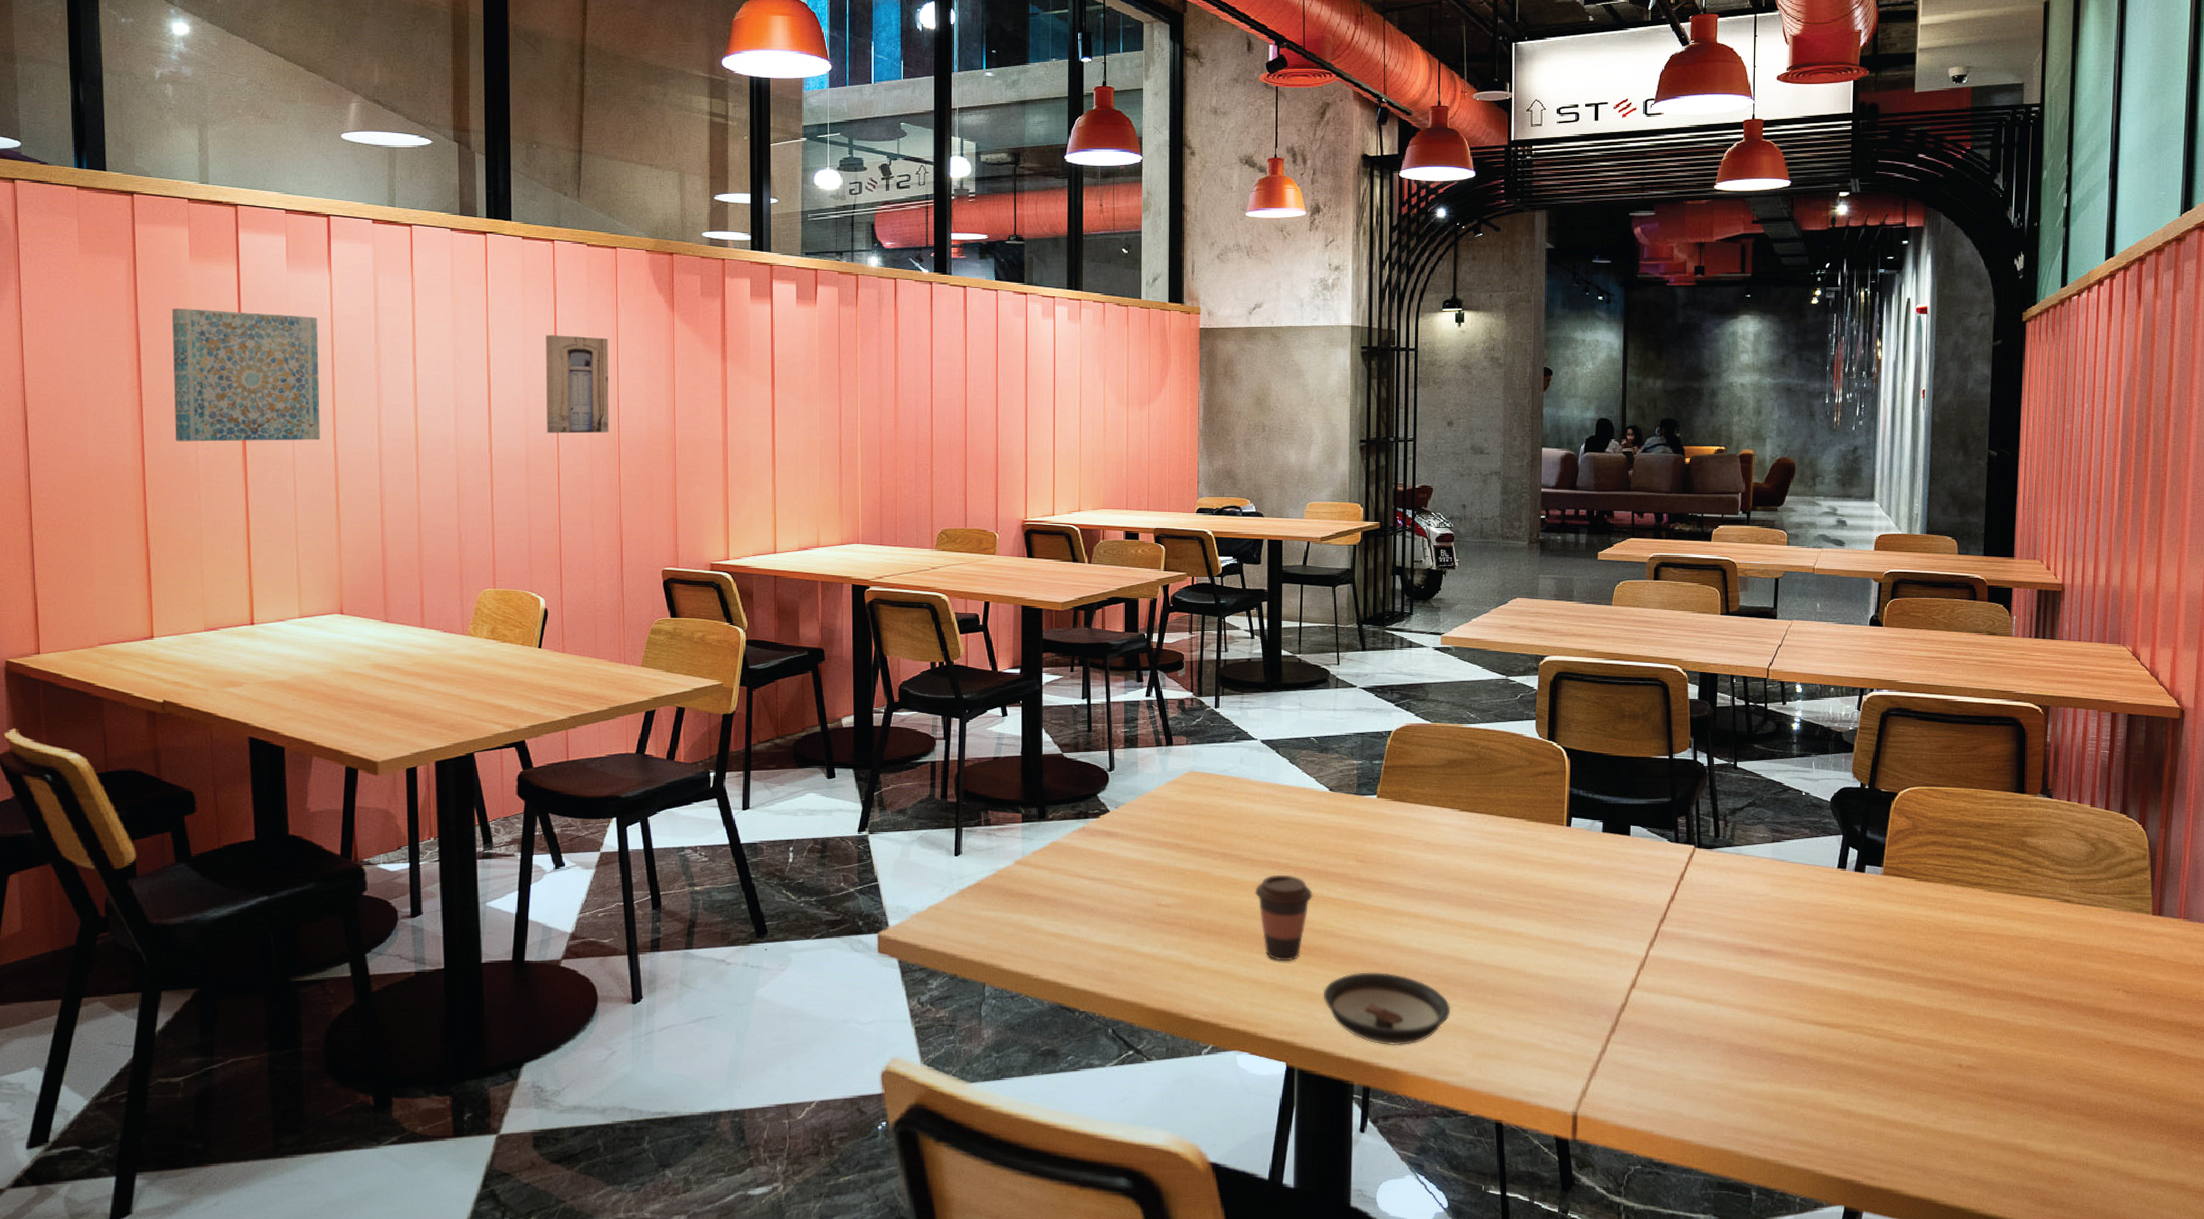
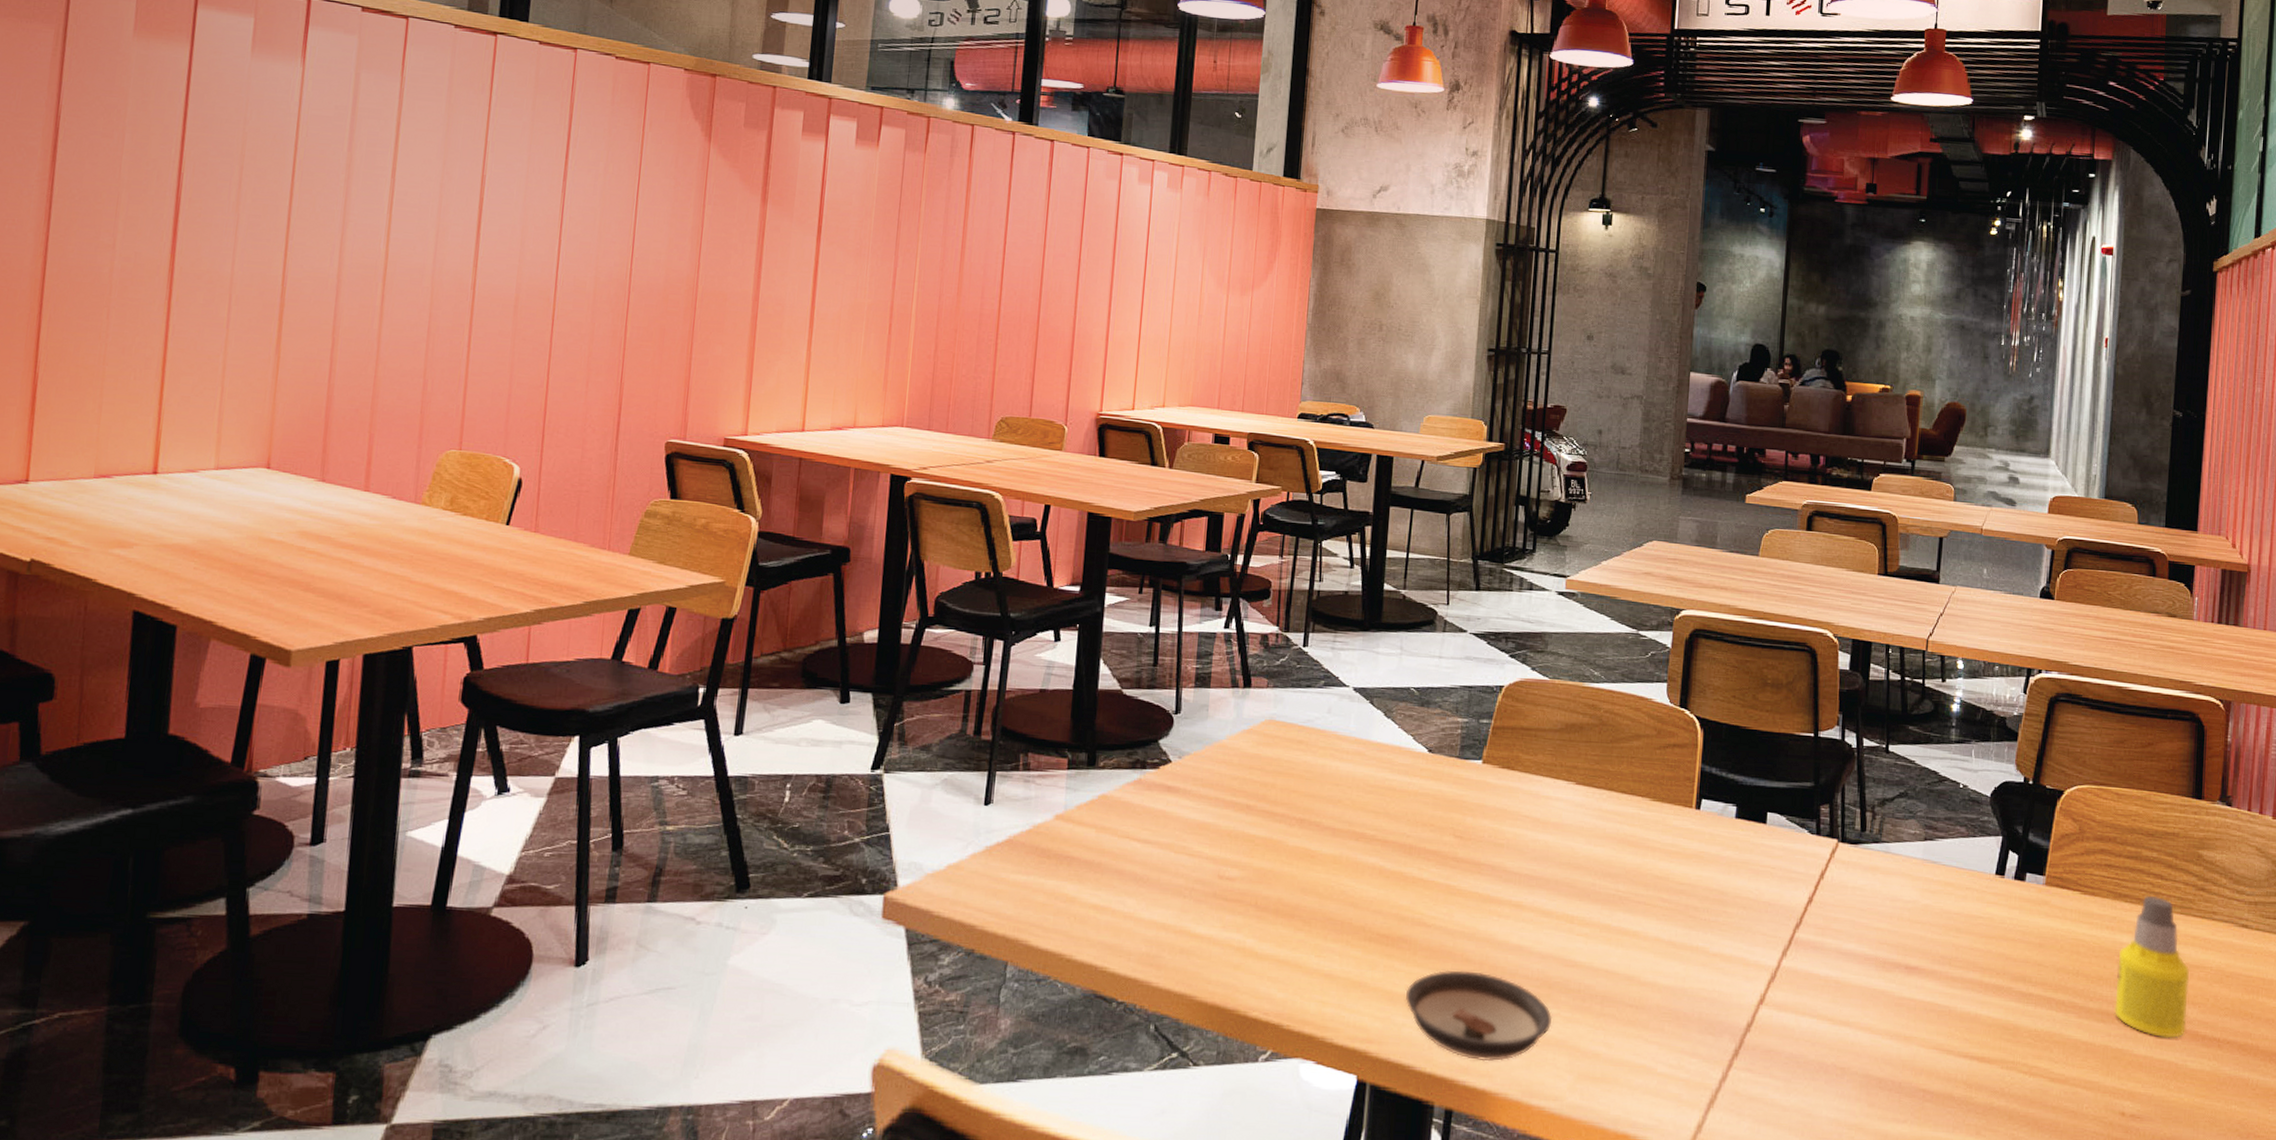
wall art: present [171,308,320,442] -> none [88,90,282,259]
wall art: present [546,335,609,434] -> none [544,157,629,276]
coffee cup: present [1254,874,1313,962] -> none [1334,848,1401,953]
bottle: none [1950,879,2018,1000] -> present [2115,895,2190,1038]

